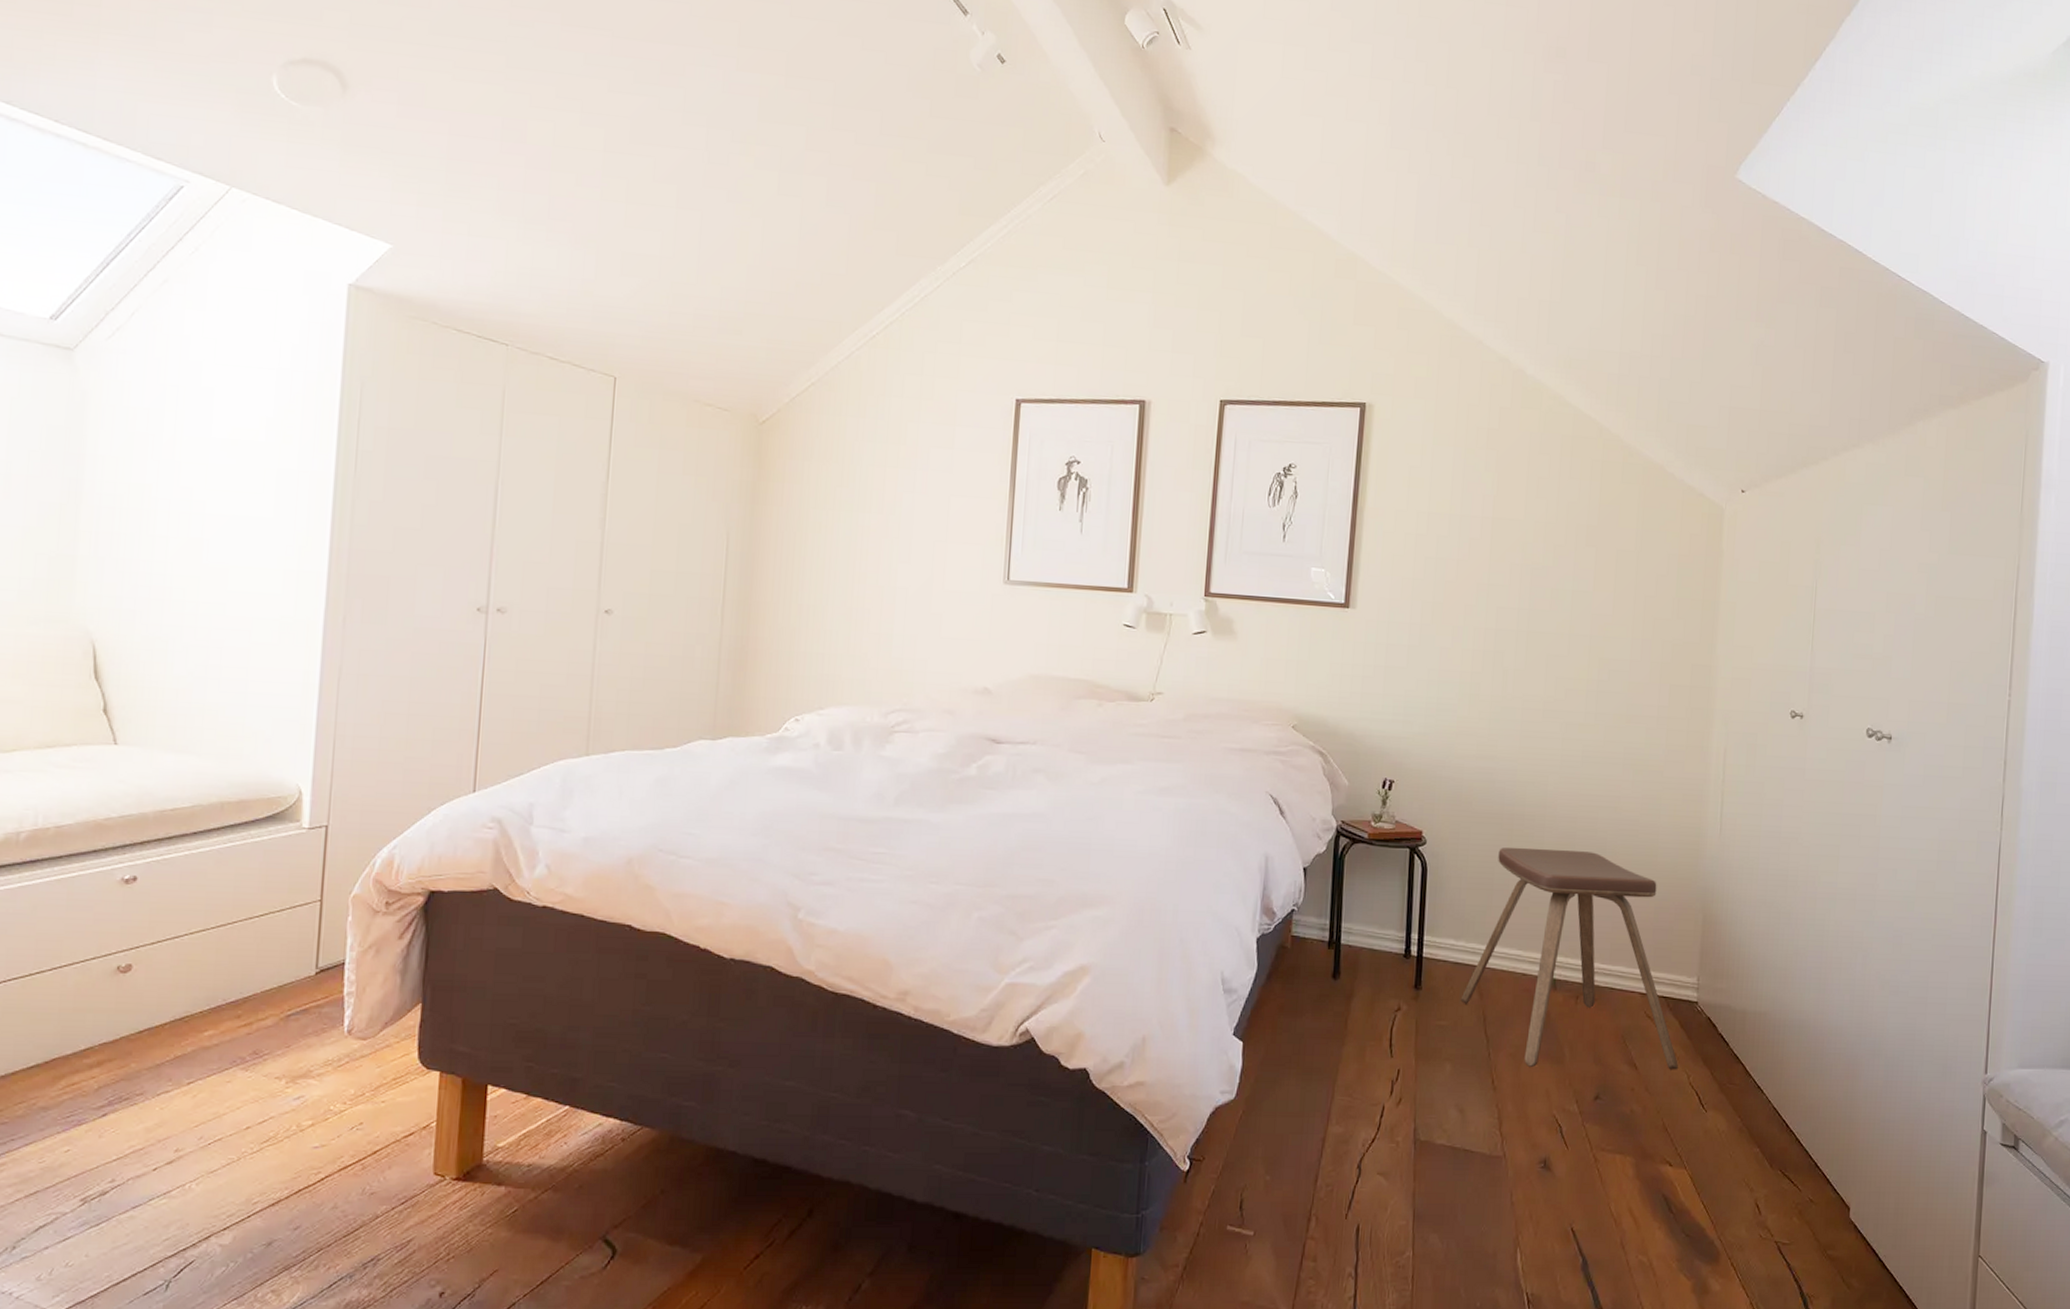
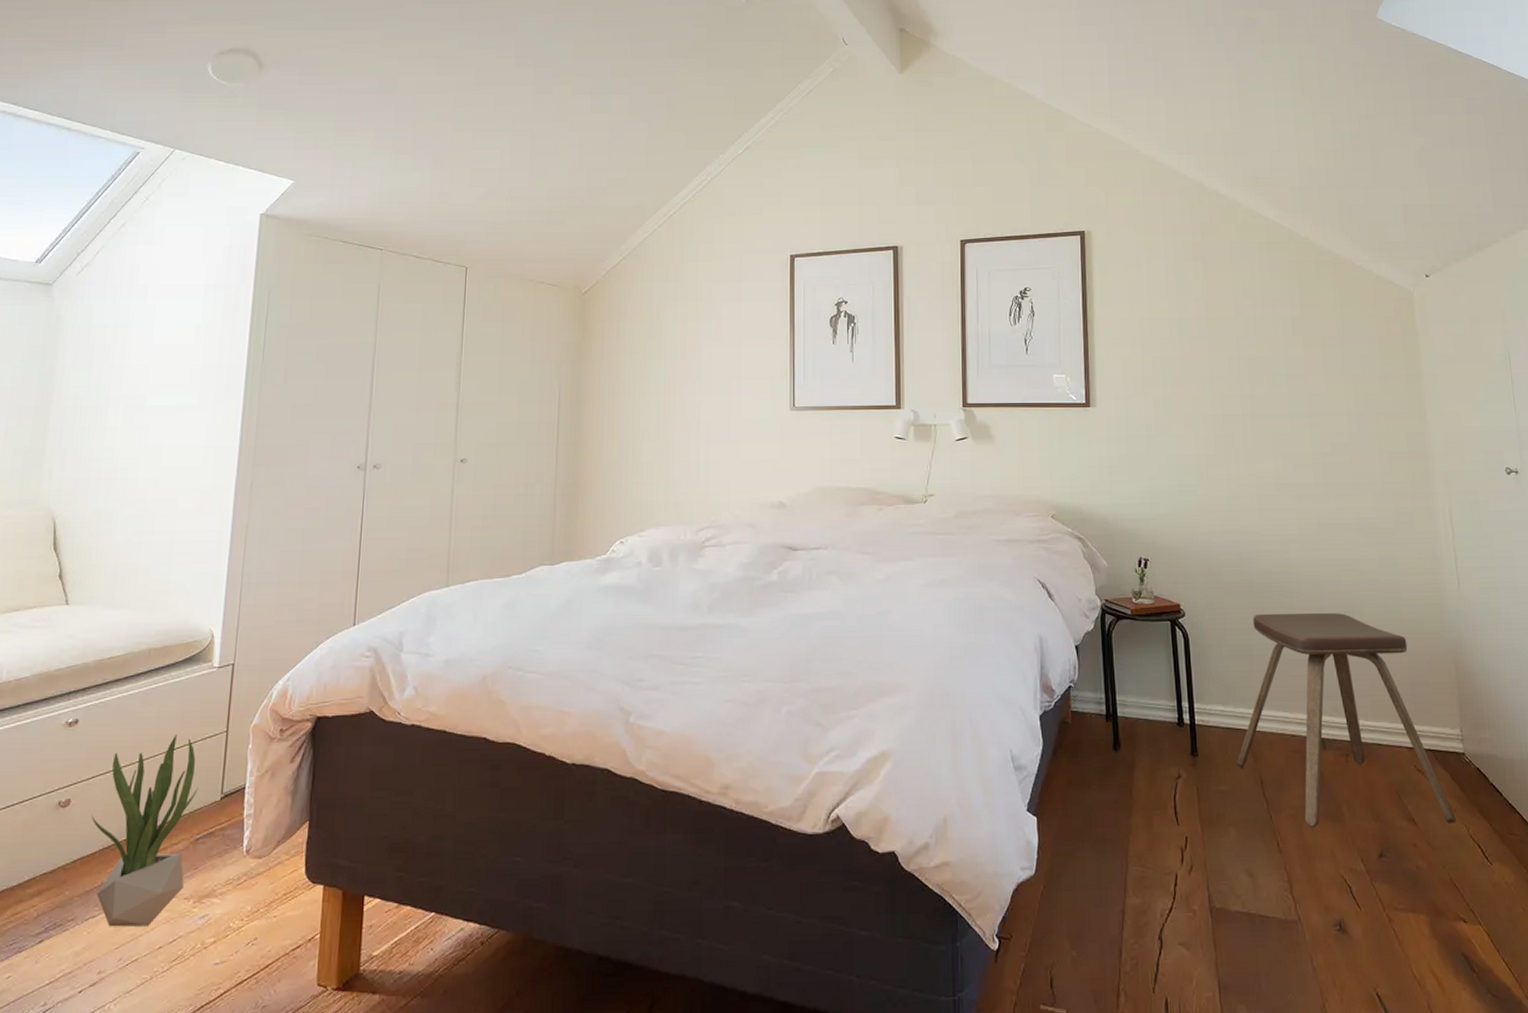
potted plant: none [158,901,288,1105] -> present [91,735,198,927]

